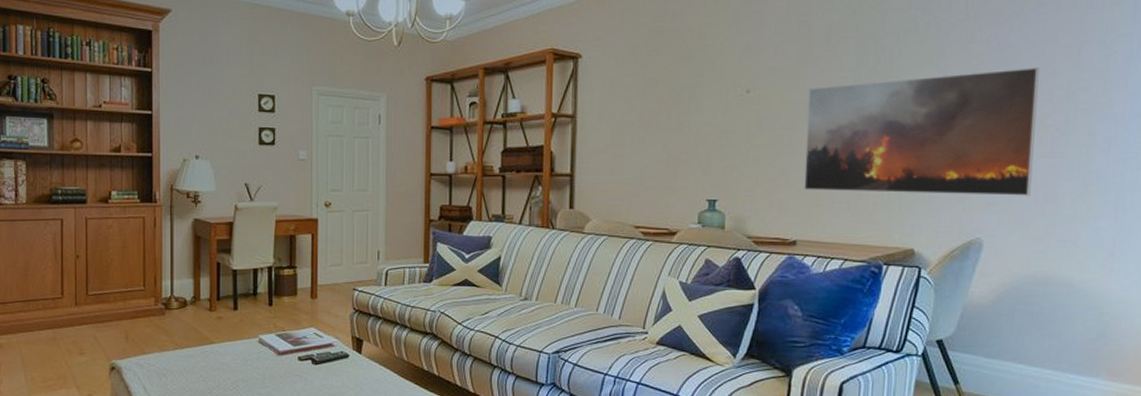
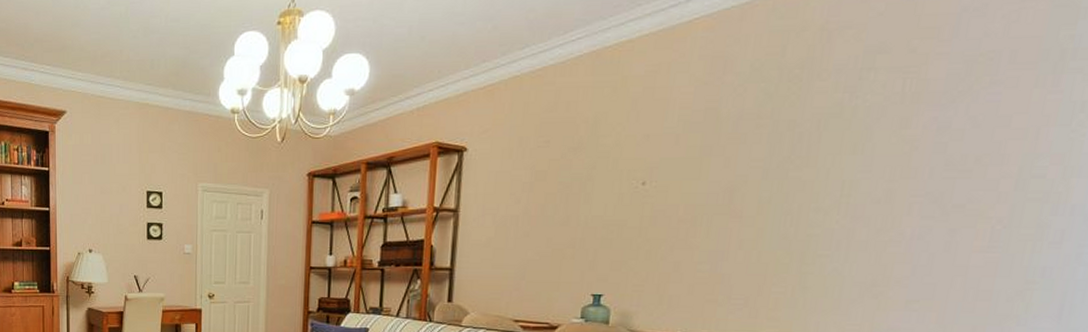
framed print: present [804,67,1039,196] -> none [698,154,985,294]

